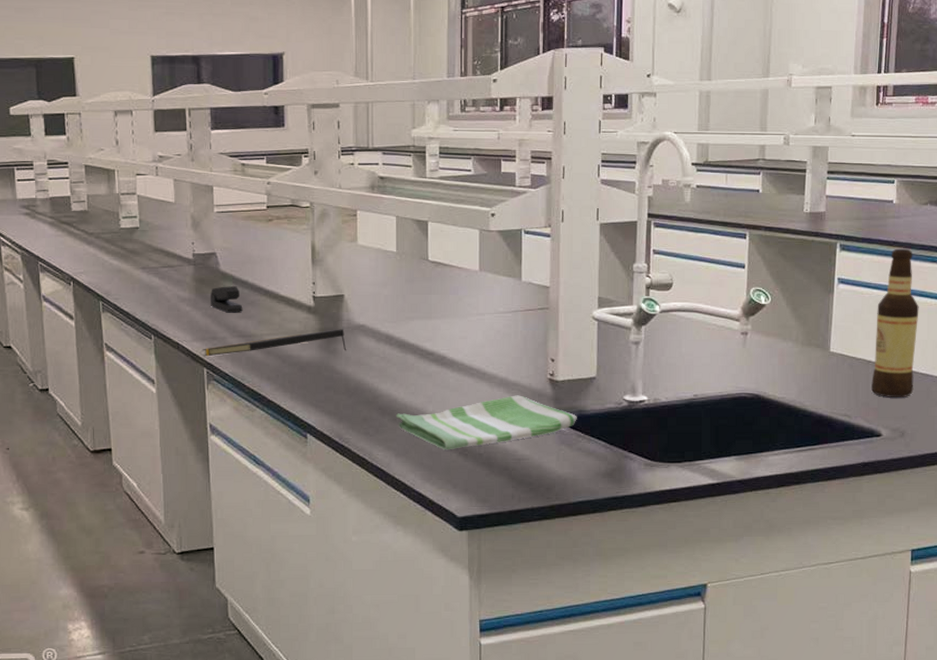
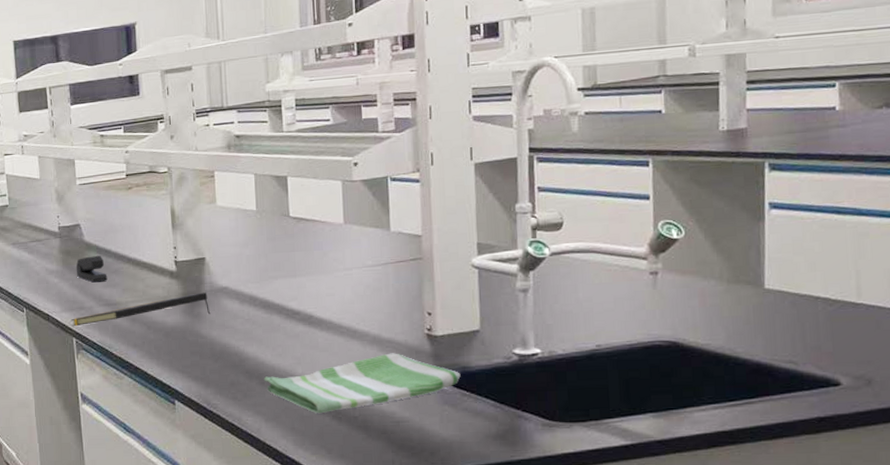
bottle: present [871,248,919,397] -> none [822,162,881,339]

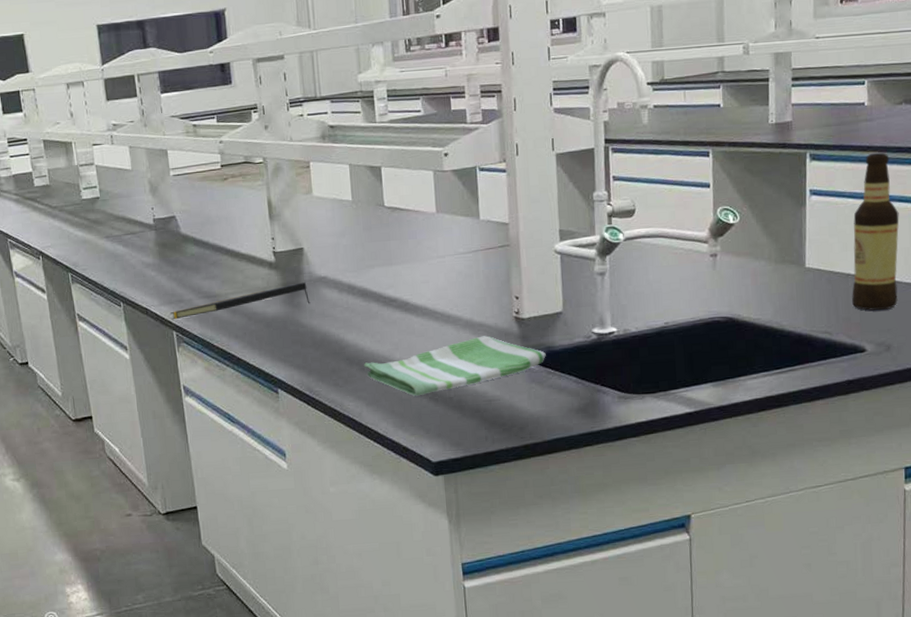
stapler: present [76,255,108,283] -> none [173,247,206,275]
bottle: none [822,162,881,339] -> present [852,153,899,311]

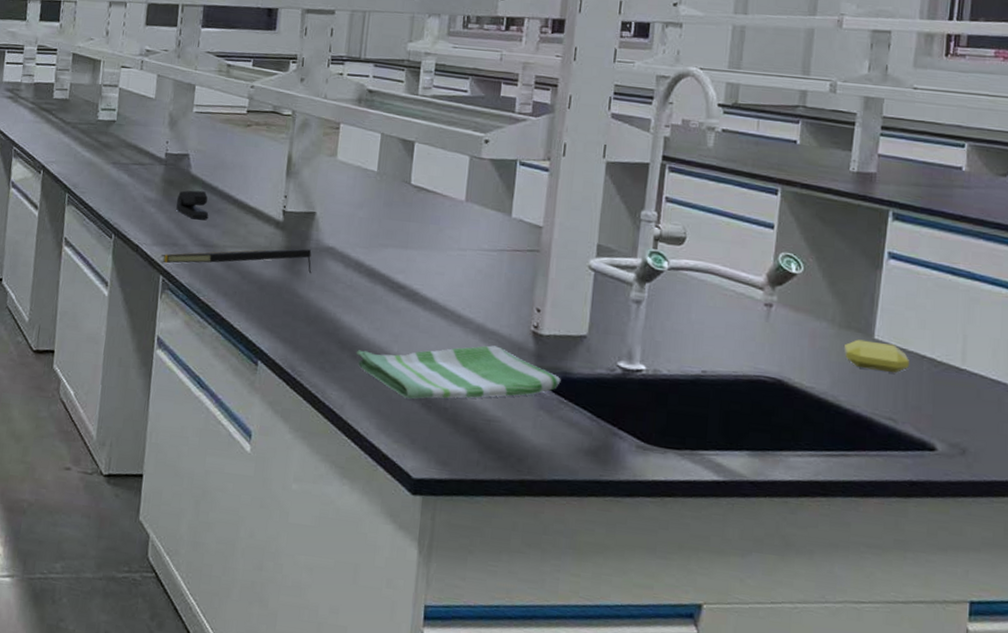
stapler: none [173,247,206,275] -> present [176,190,209,220]
soap bar: none [781,269,837,295] -> present [843,339,909,373]
bottle: present [852,153,899,311] -> none [925,224,991,406]

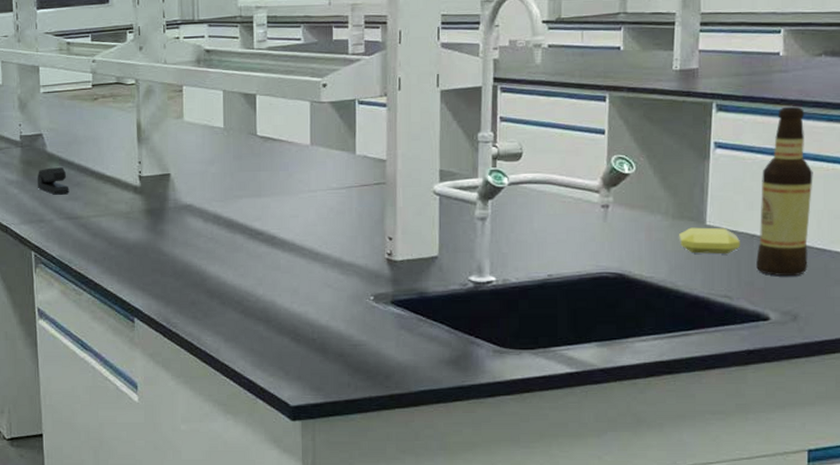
notepad: present [161,249,312,274] -> none [29,209,174,240]
dish towel: present [356,345,561,399] -> none [224,276,418,334]
bottle: none [925,224,991,406] -> present [756,106,813,276]

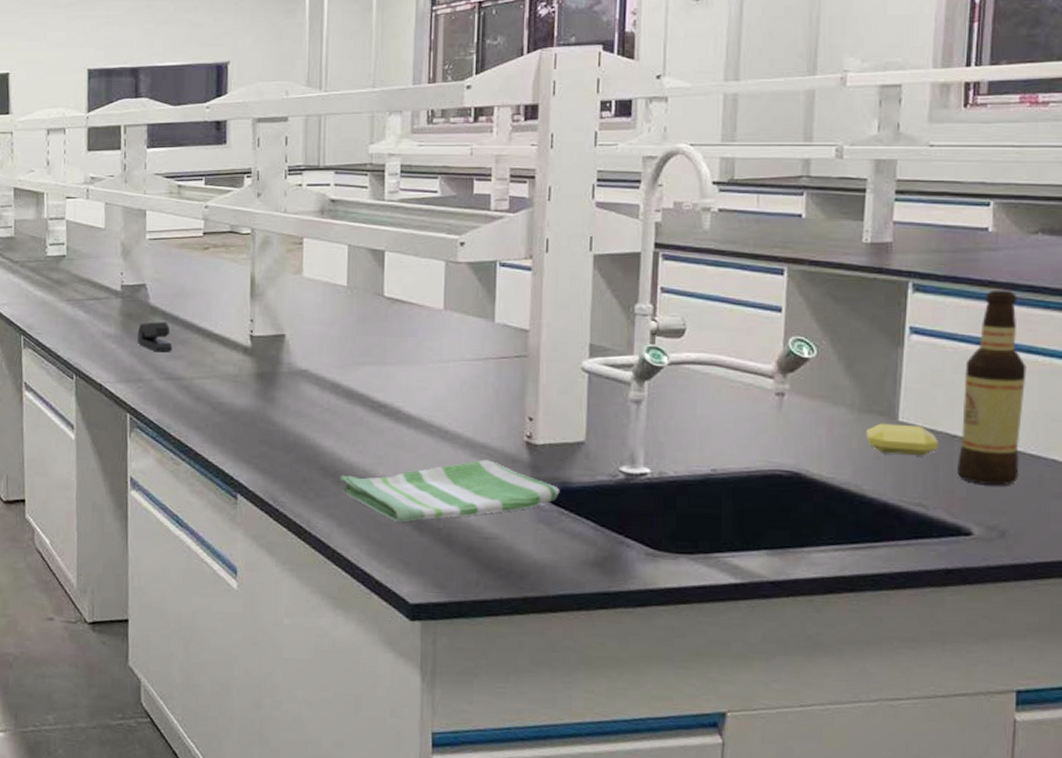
dish towel: none [224,276,418,334] -> present [339,460,560,521]

